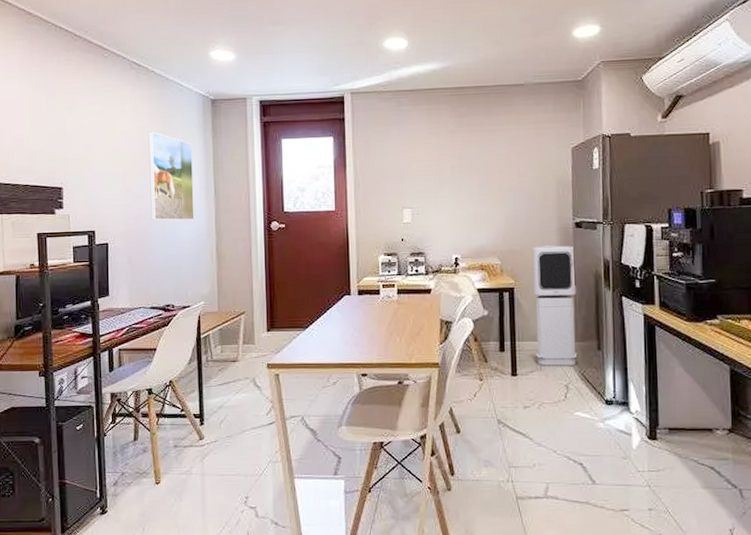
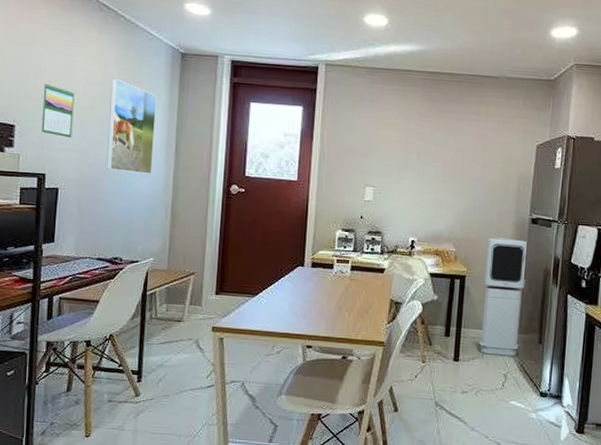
calendar: none [86,143,116,194] -> present [41,82,75,139]

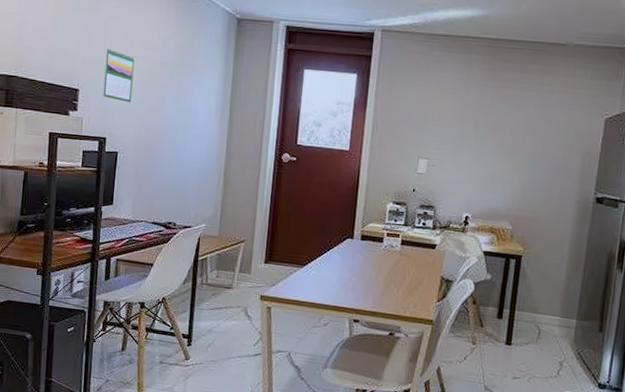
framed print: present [106,78,157,174] -> none [163,44,213,140]
air purifier: present [478,237,527,356] -> none [533,216,590,344]

